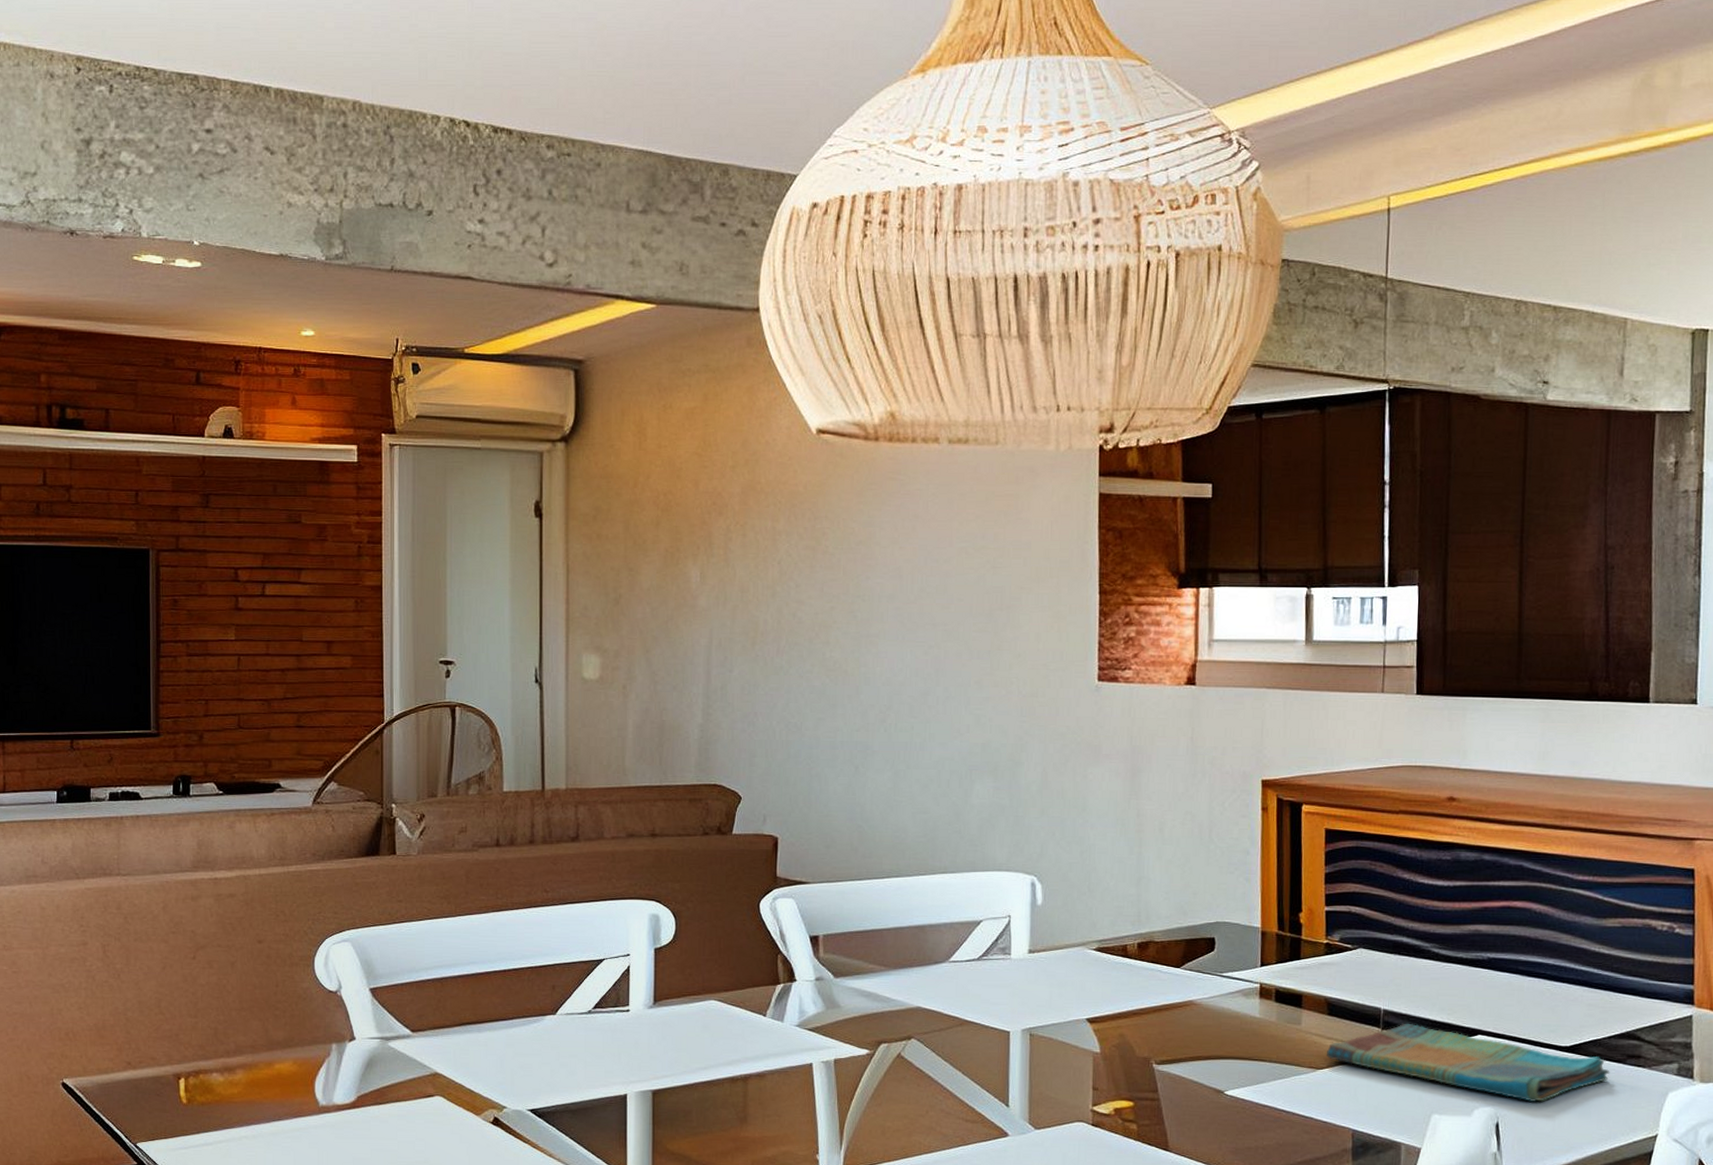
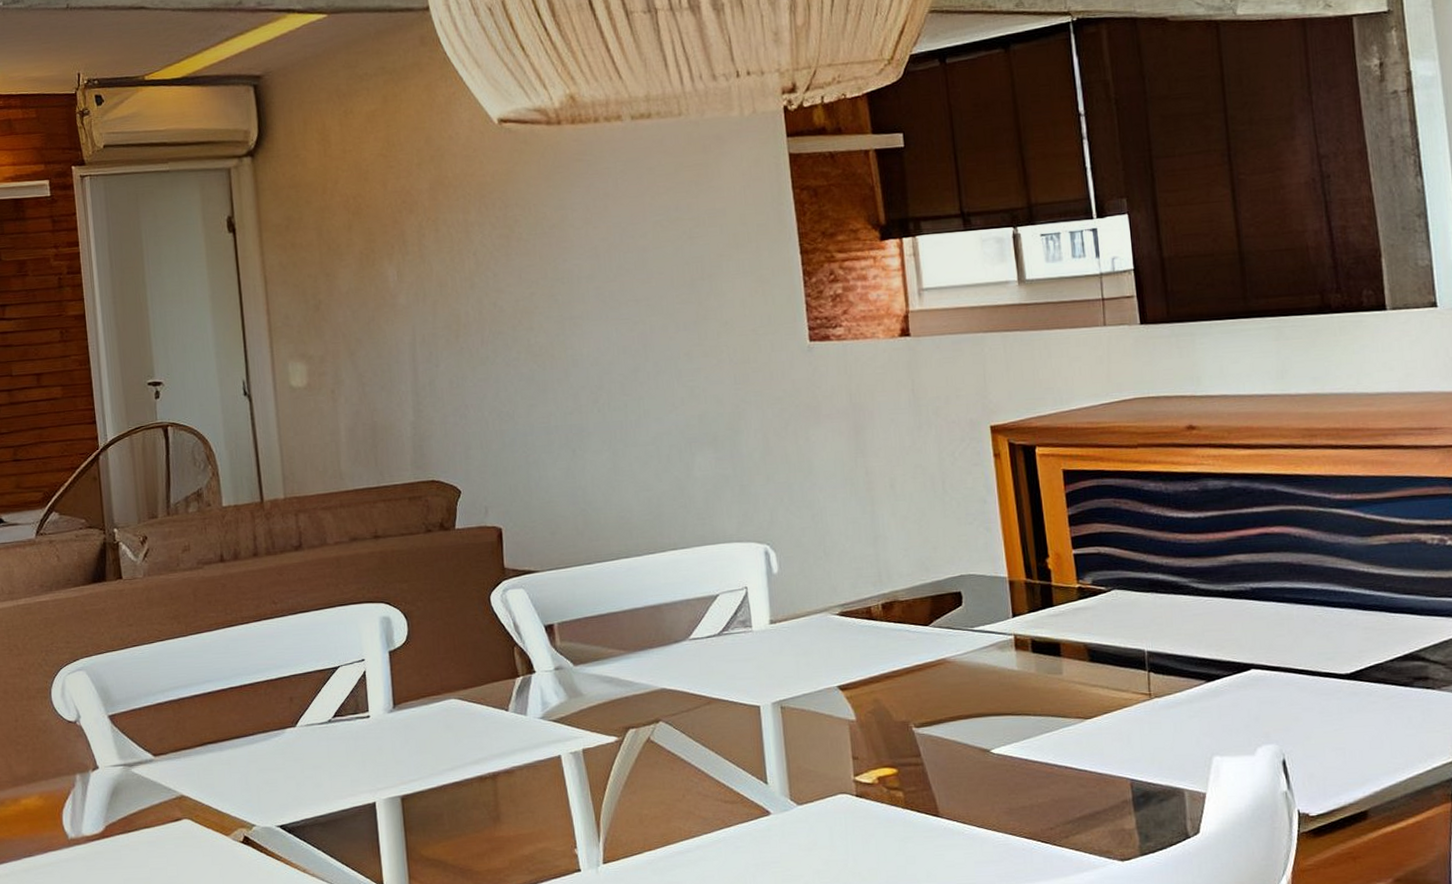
dish towel: present [1326,1024,1610,1103] -> none [1092,663,1398,736]

